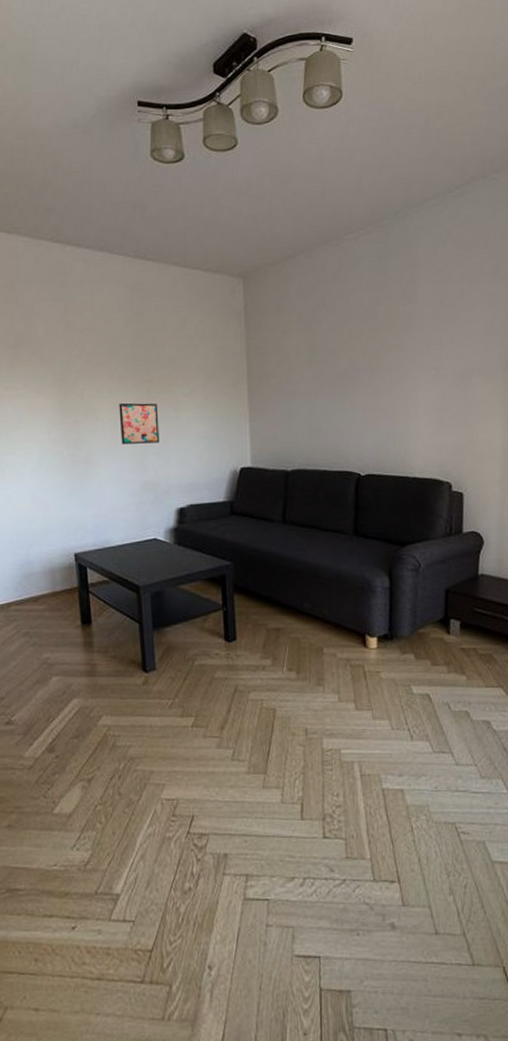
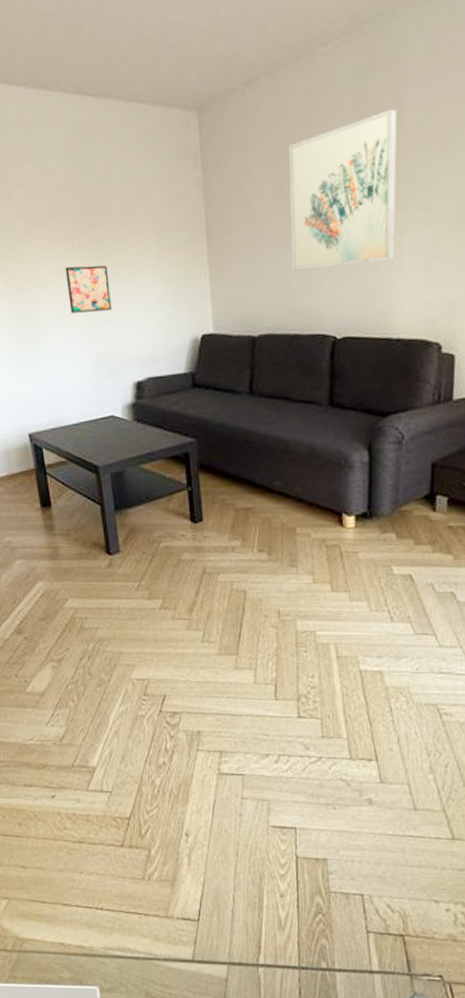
wall art: none [320,286,411,416] -> present [288,108,397,271]

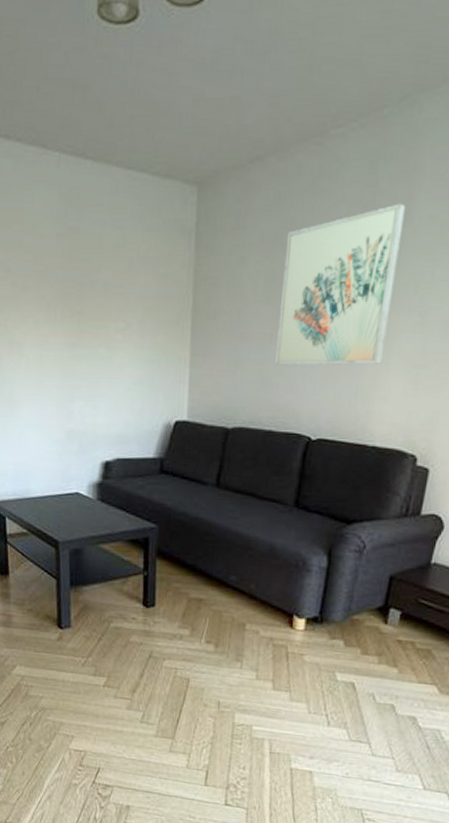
wall art: present [65,265,111,313] -> none [45,337,89,386]

